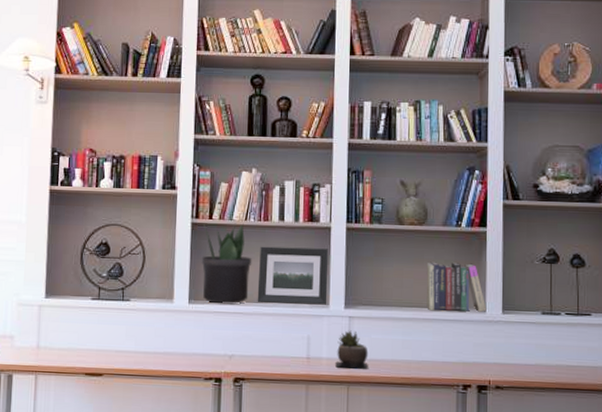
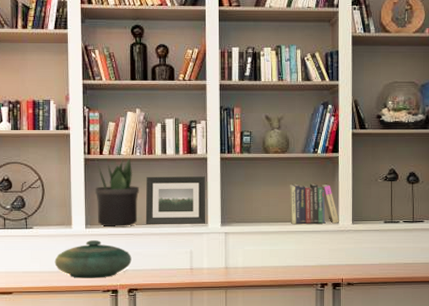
decorative bowl: none [152,318,240,363] -> present [54,240,132,278]
succulent plant: present [335,330,369,369] -> none [215,244,242,275]

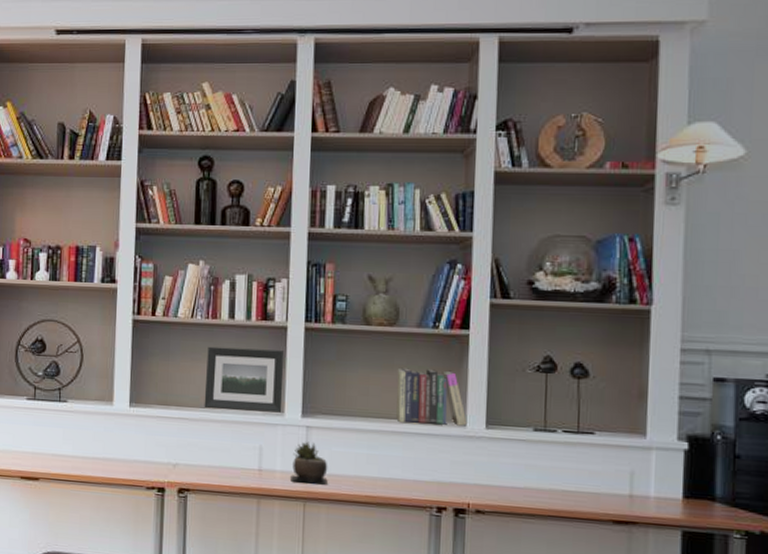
decorative bowl: present [54,240,132,278] -> none [90,422,184,471]
planter: present [94,157,140,227] -> none [143,320,199,409]
succulent plant: none [215,244,242,275] -> present [290,441,328,485]

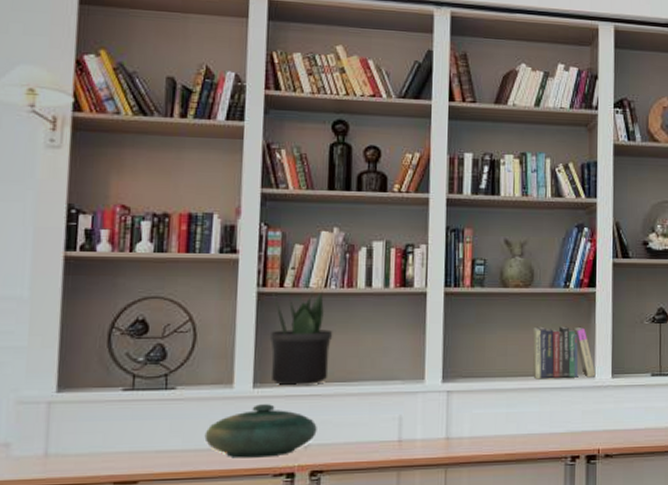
decorative bowl: none [90,422,184,471] -> present [204,404,317,458]
planter: none [143,320,199,409] -> present [269,291,333,386]
picture frame: present [204,346,285,413] -> none [339,317,424,383]
succulent plant: present [290,441,328,485] -> none [431,406,469,449]

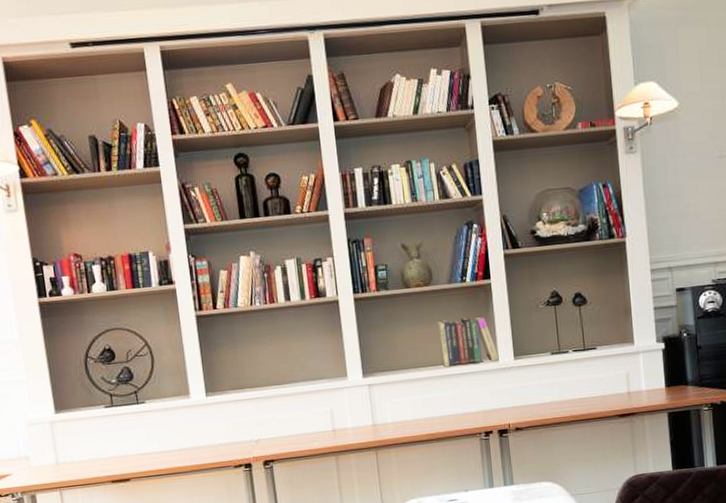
decorative bowl: present [204,404,317,458] -> none [174,409,264,455]
planter: present [269,291,333,386] -> none [207,309,266,393]

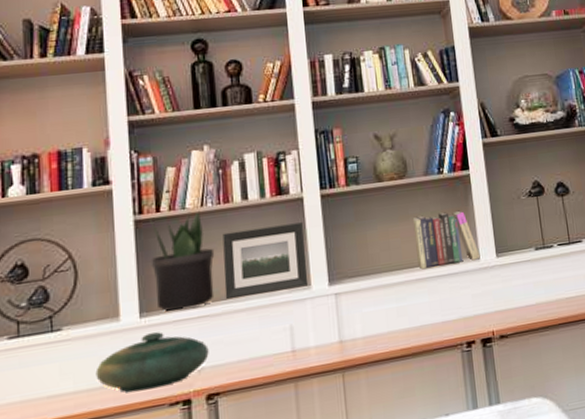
decorative bowl: none [174,409,264,455] -> present [95,332,209,392]
planter: none [207,309,266,393] -> present [148,210,215,311]
picture frame: none [270,322,345,386] -> present [222,222,309,300]

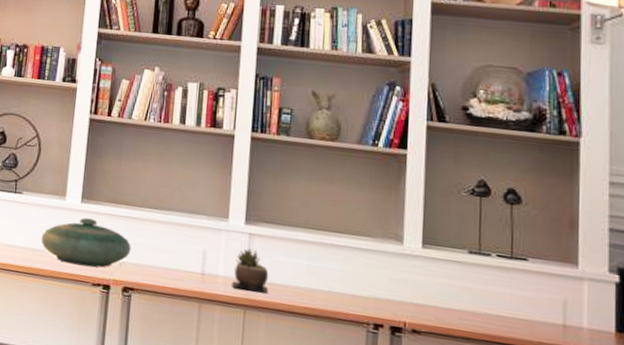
planter: present [148,210,215,311] -> none [96,119,150,208]
picture frame: present [222,222,309,300] -> none [152,149,231,219]
succulent plant: none [325,309,363,355] -> present [232,248,269,294]
books: present [412,210,480,270] -> none [336,182,404,244]

